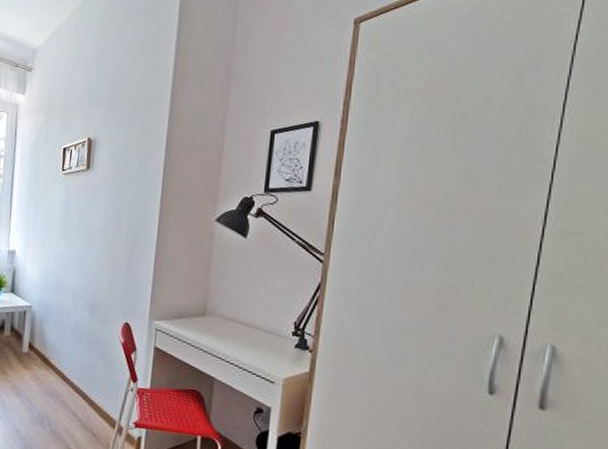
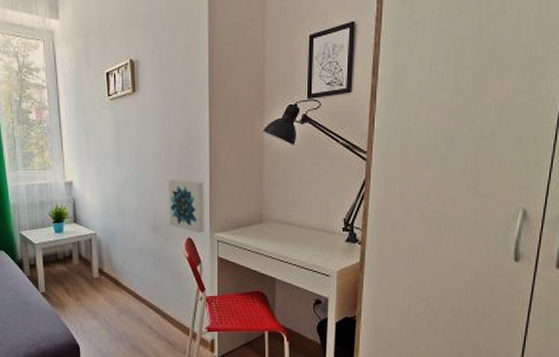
wall art: none [107,260,148,319] -> present [169,180,204,233]

